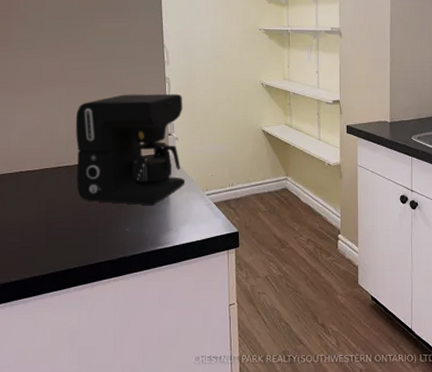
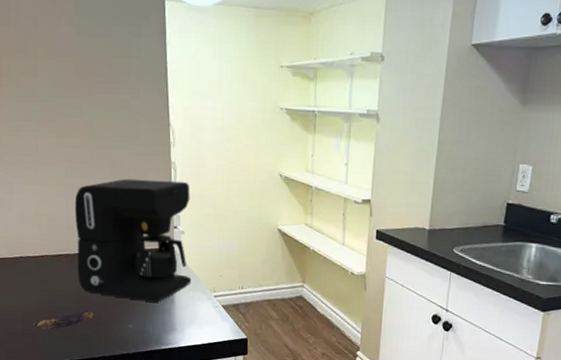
banana: none [29,218,91,240] -> present [32,310,93,330]

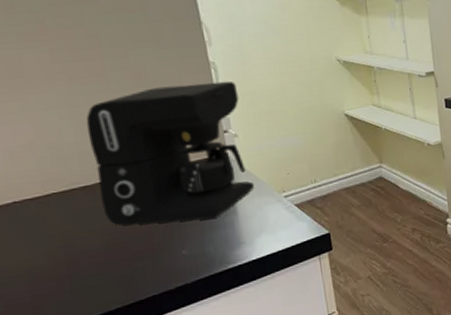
banana: present [32,310,93,330] -> none [43,246,132,284]

